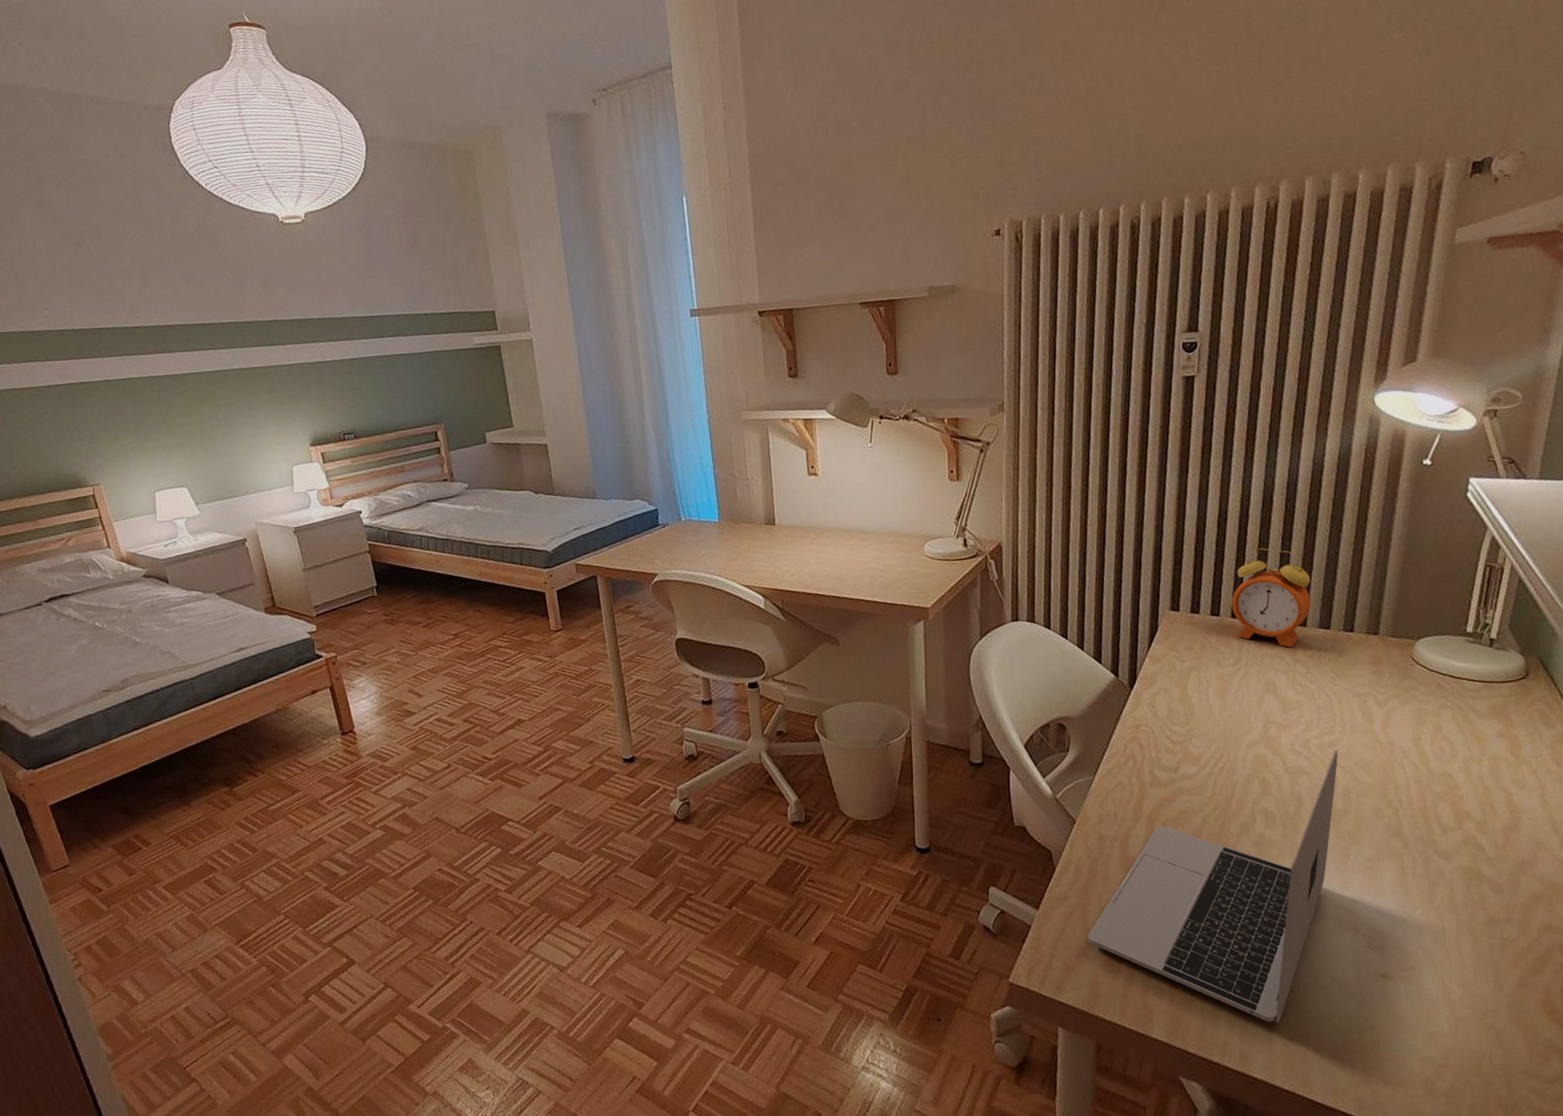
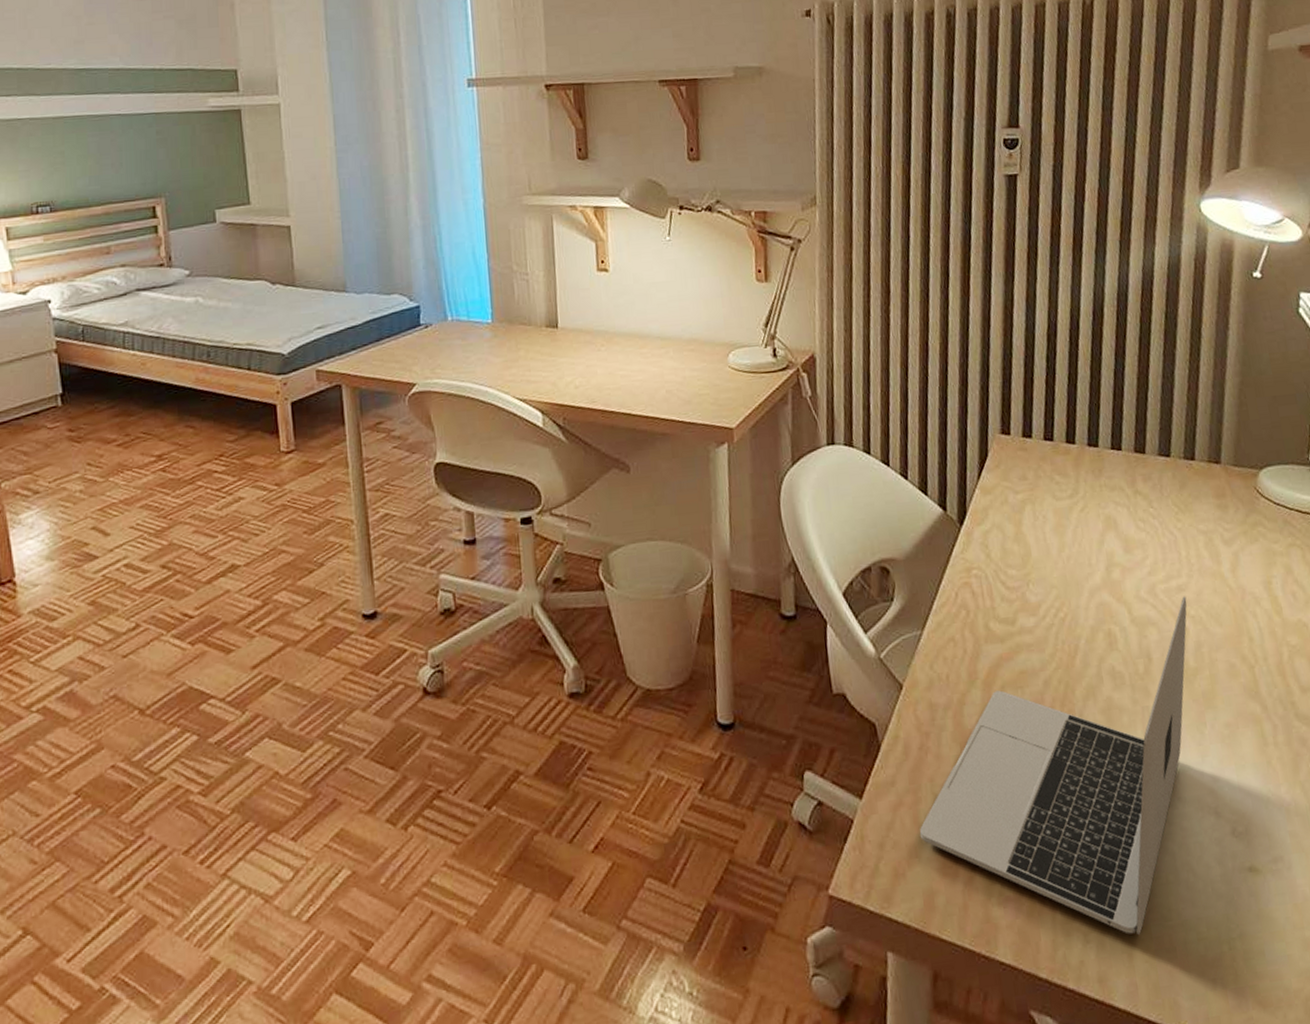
alarm clock: present [1231,547,1312,648] -> none [1065,364,1150,478]

